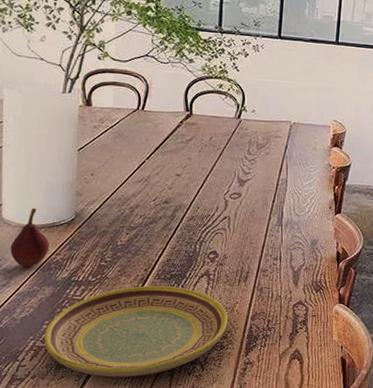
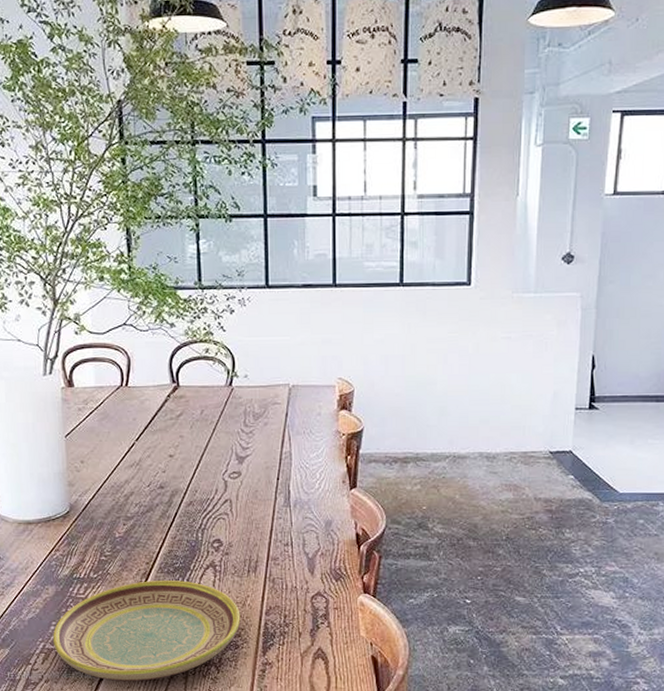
fruit: present [10,208,50,267] -> none [10,502,48,566]

